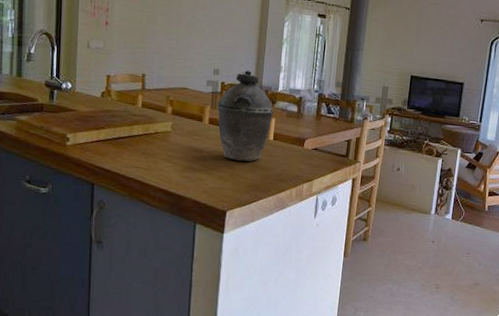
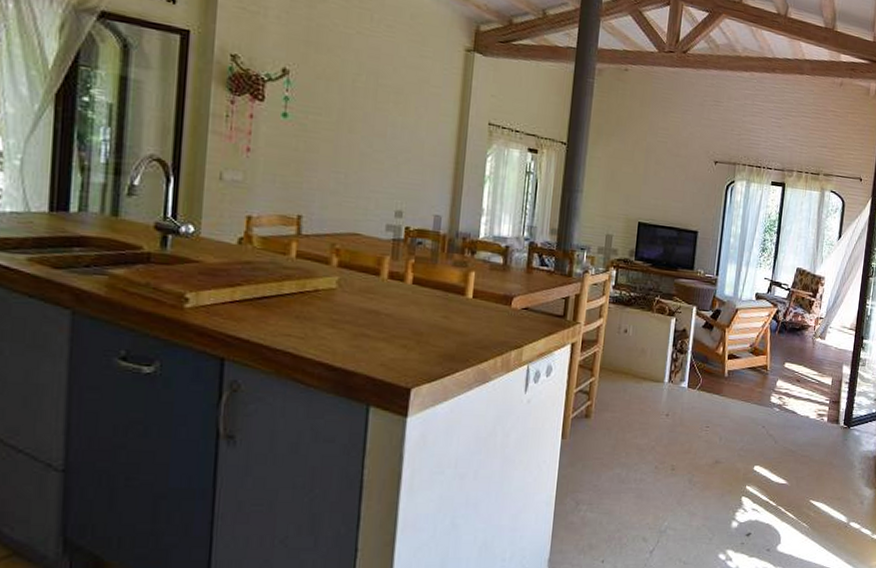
kettle: present [217,70,273,162] -> none [399,212,473,326]

